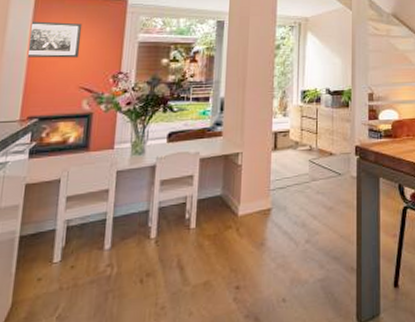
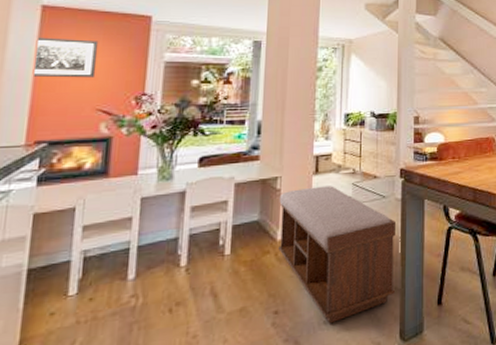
bench: none [240,162,352,302] -> present [278,186,397,324]

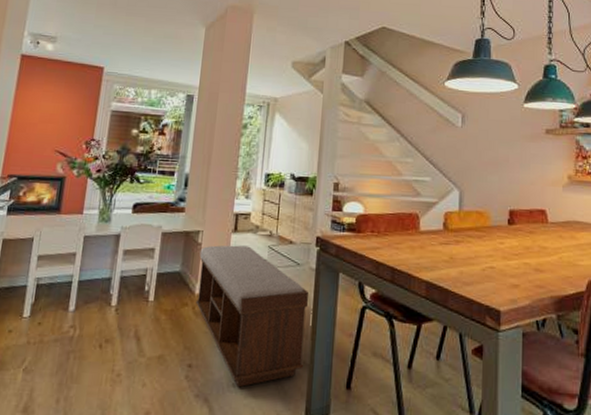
wall art: present [34,37,99,78] -> none [11,83,61,121]

